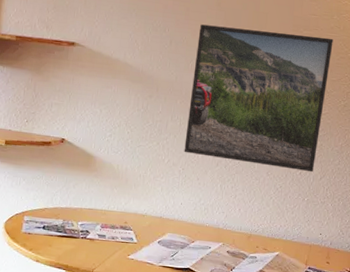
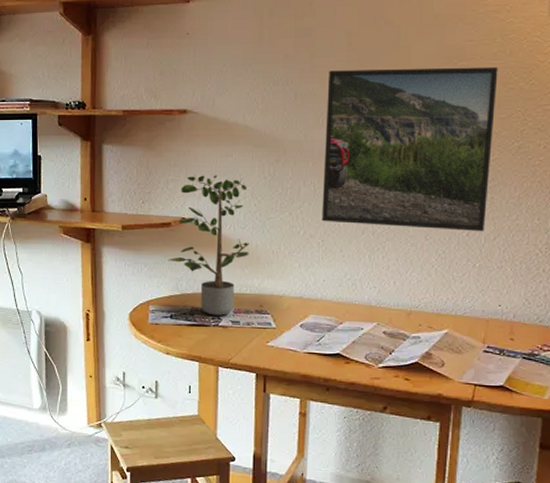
potted plant: none [45,101,122,230] -> present [168,175,249,316]

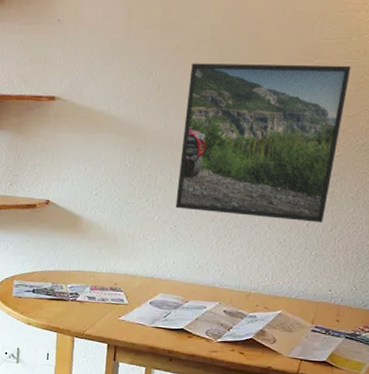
potted plant: present [168,175,249,316] -> none [32,160,108,292]

